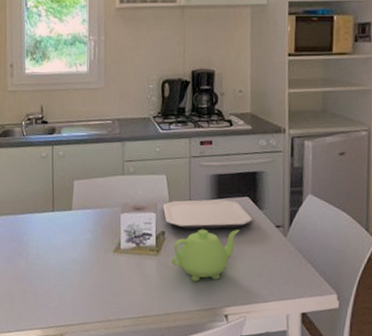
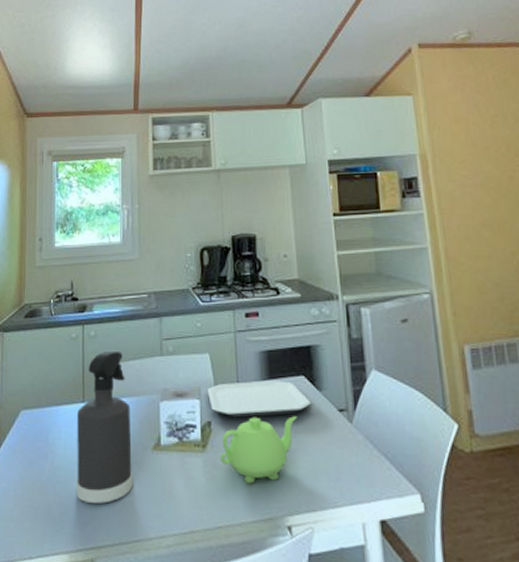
spray bottle: none [48,169,97,293] -> present [76,350,133,503]

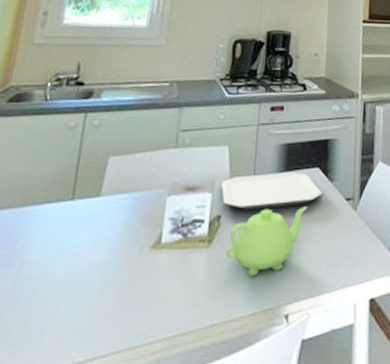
spray bottle: present [76,350,133,503] -> none [46,141,132,316]

